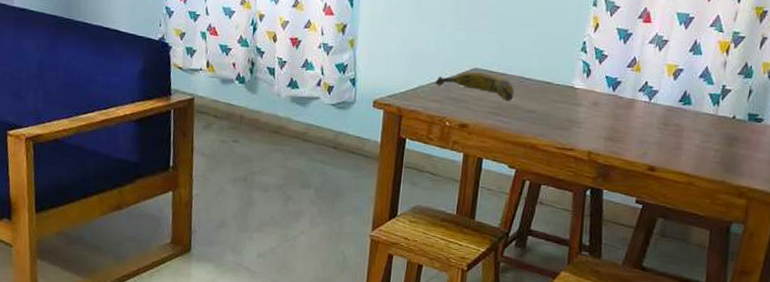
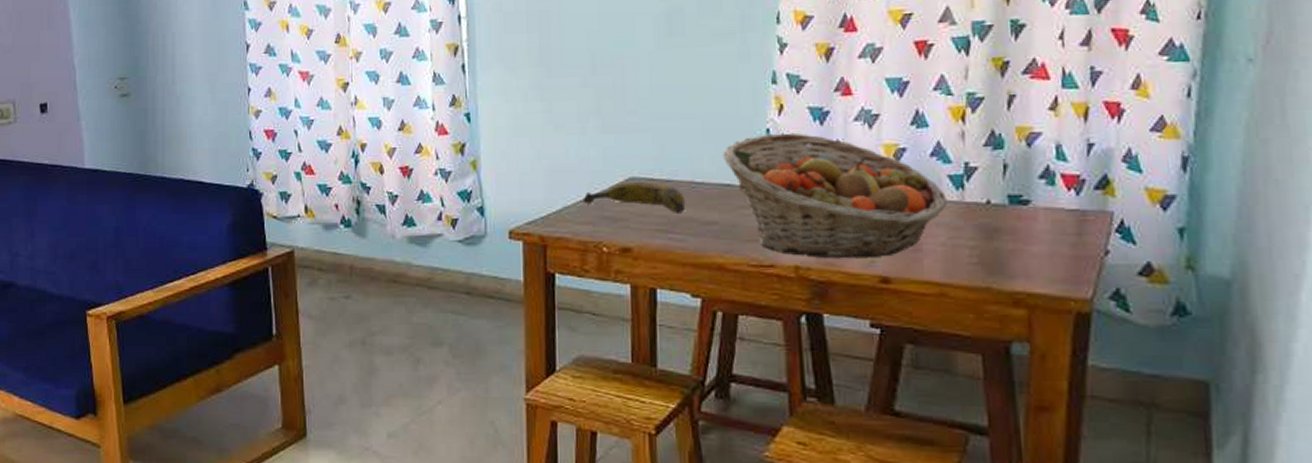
fruit basket: none [547,45,706,151] -> present [722,132,947,259]

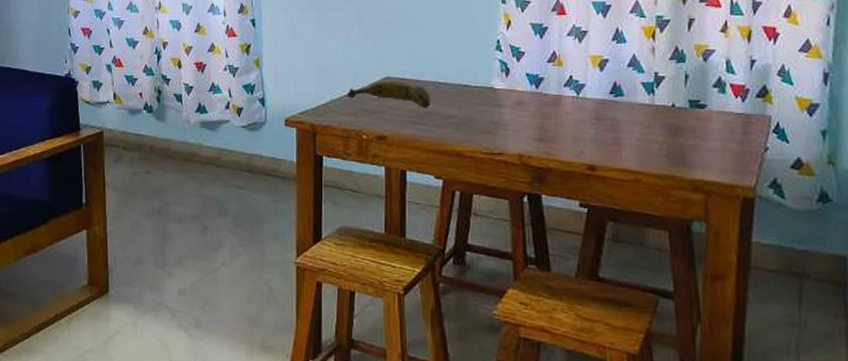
fruit basket: present [722,132,947,259] -> none [461,44,641,150]

